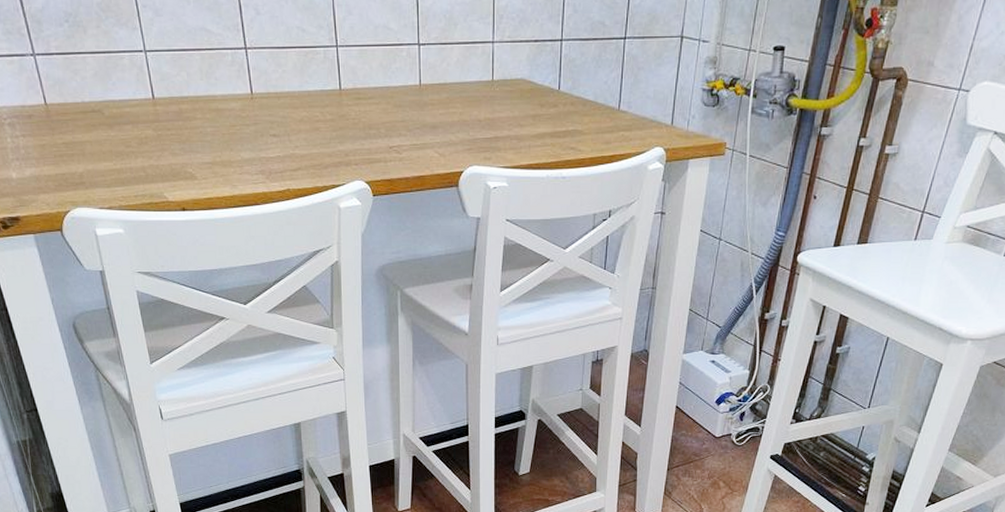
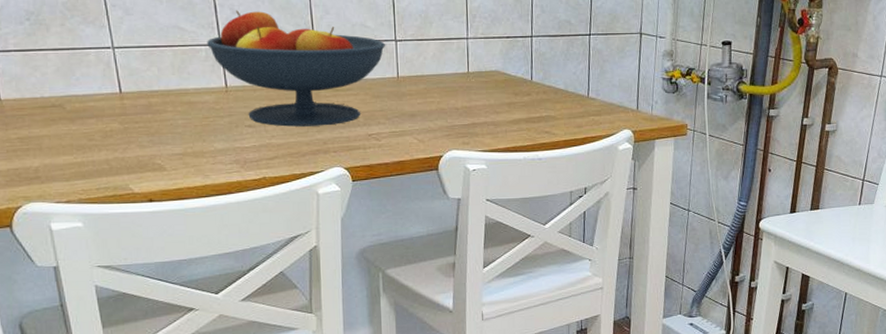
fruit bowl: none [233,10,409,137] -> present [207,10,386,127]

